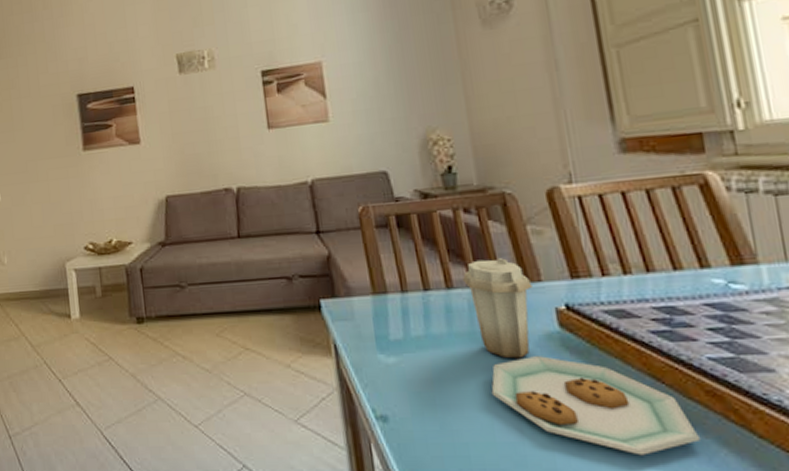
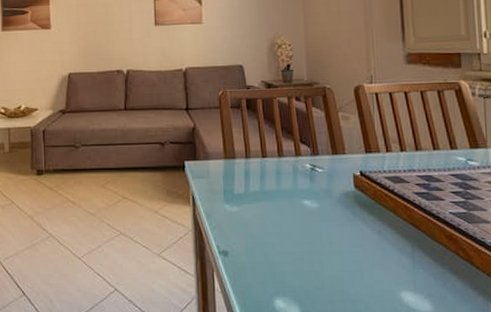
plate: present [463,258,700,456] -> none [291,136,439,281]

